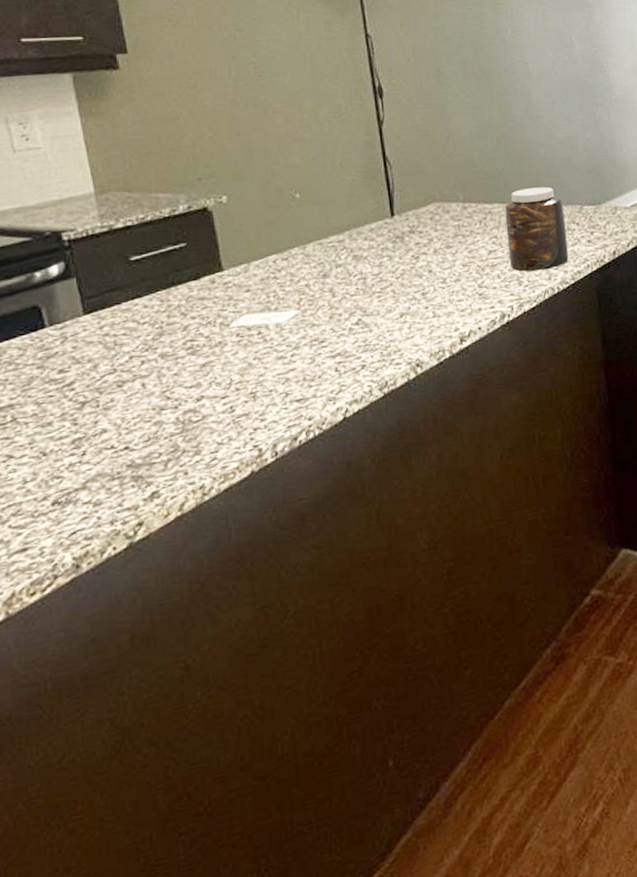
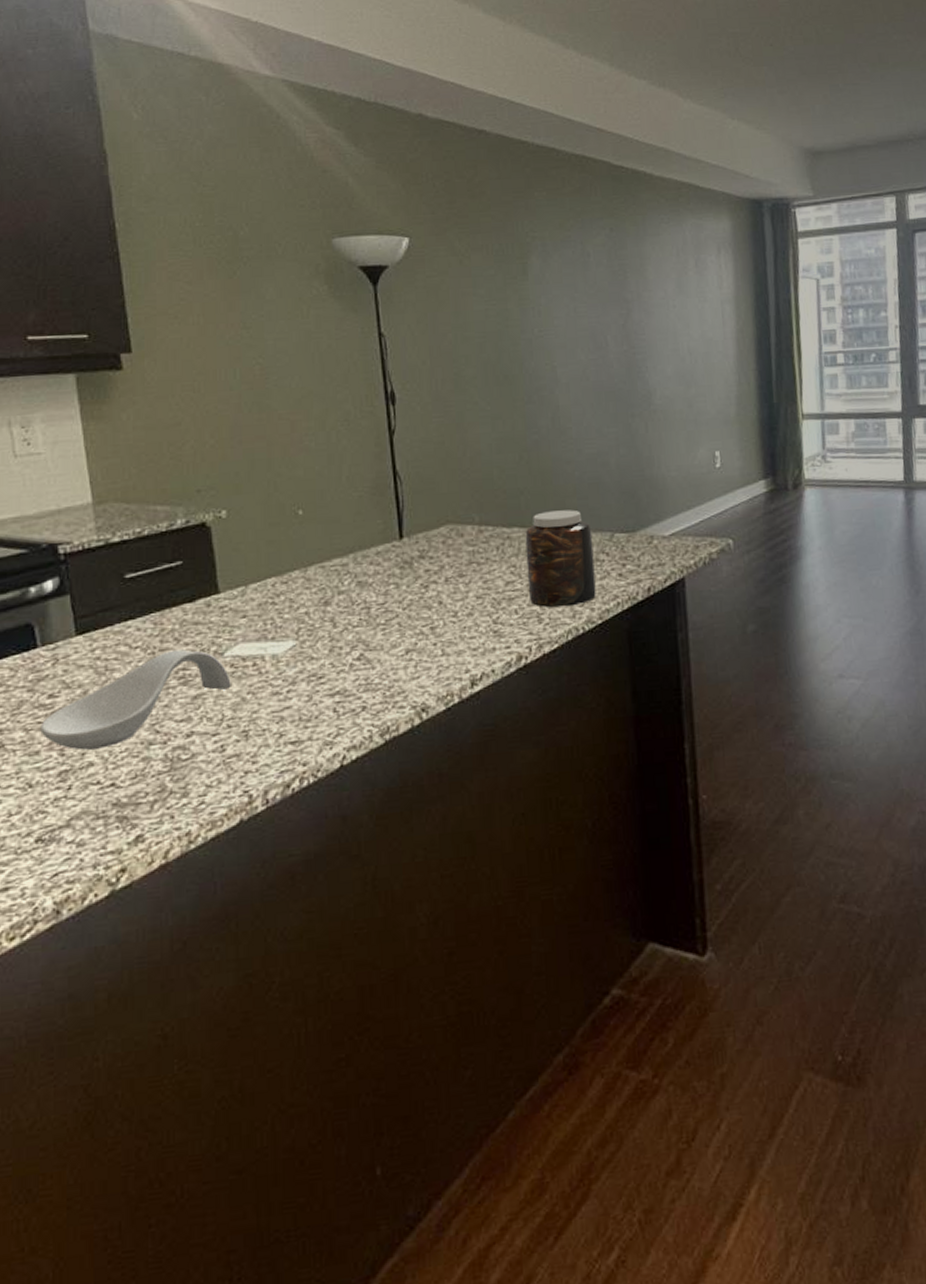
spoon rest: none [52,323,238,419] -> present [40,649,231,750]

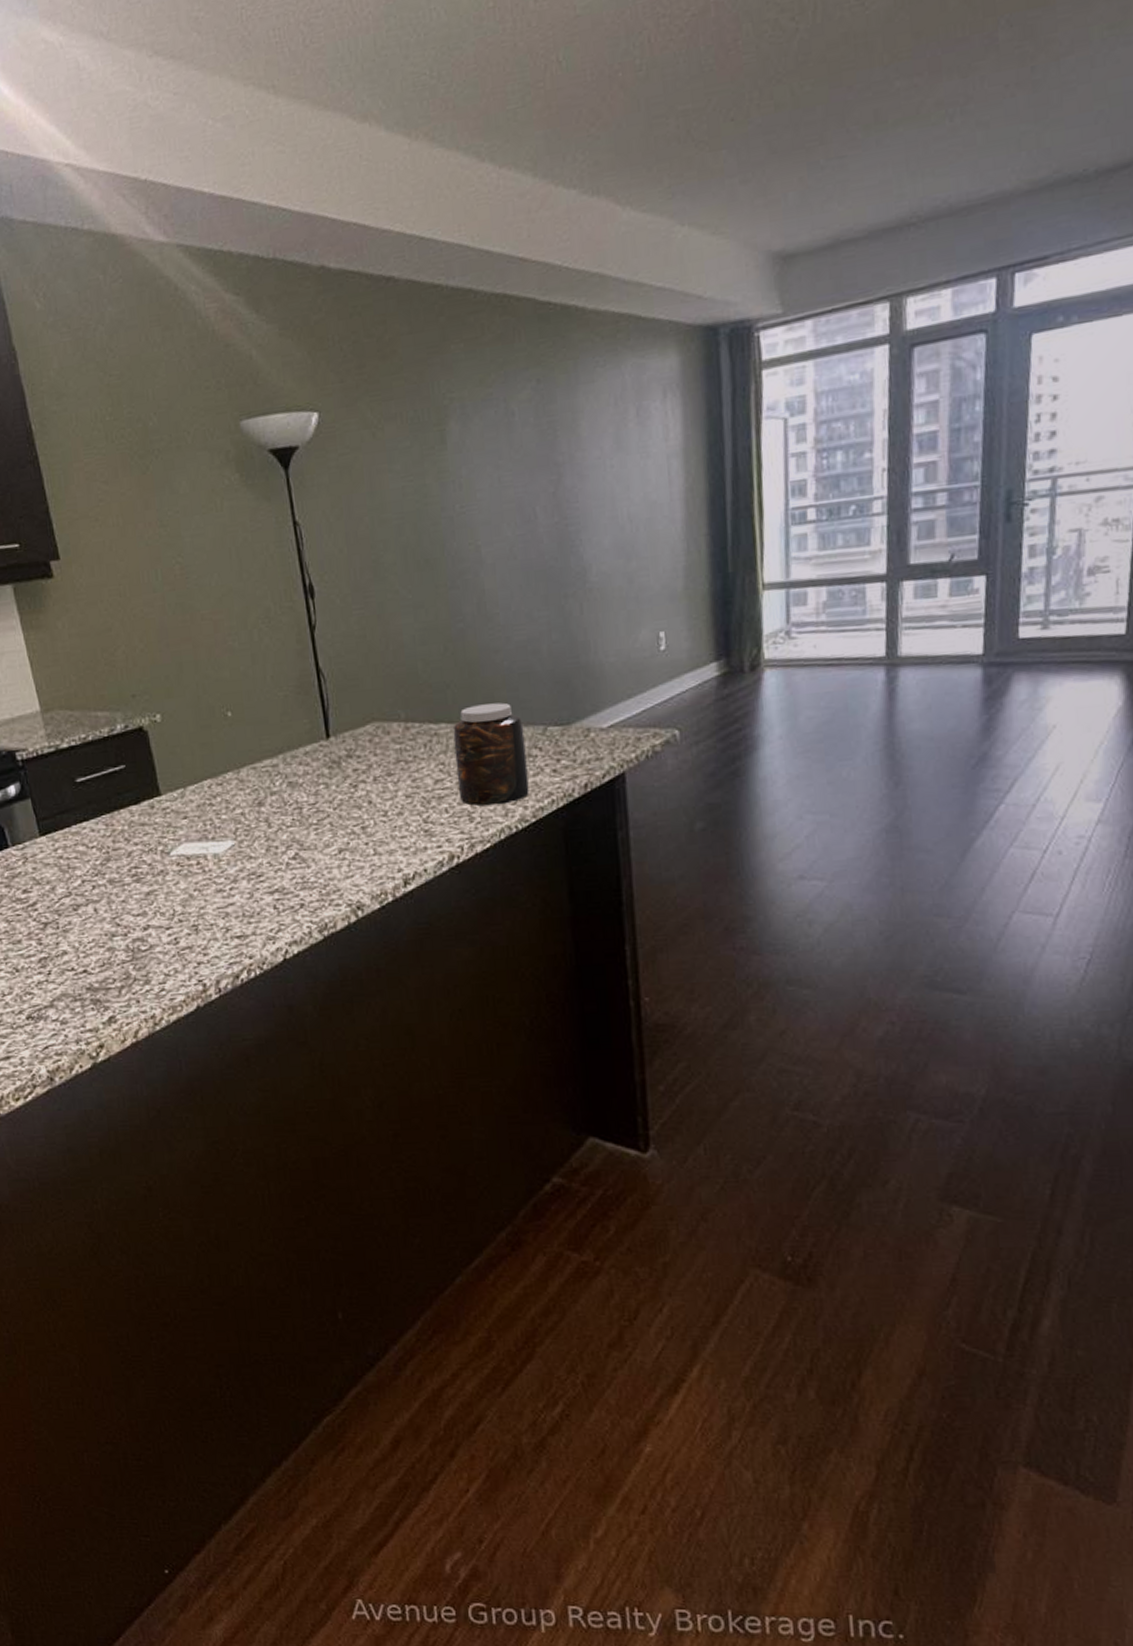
spoon rest: present [40,649,231,750] -> none [19,849,179,940]

